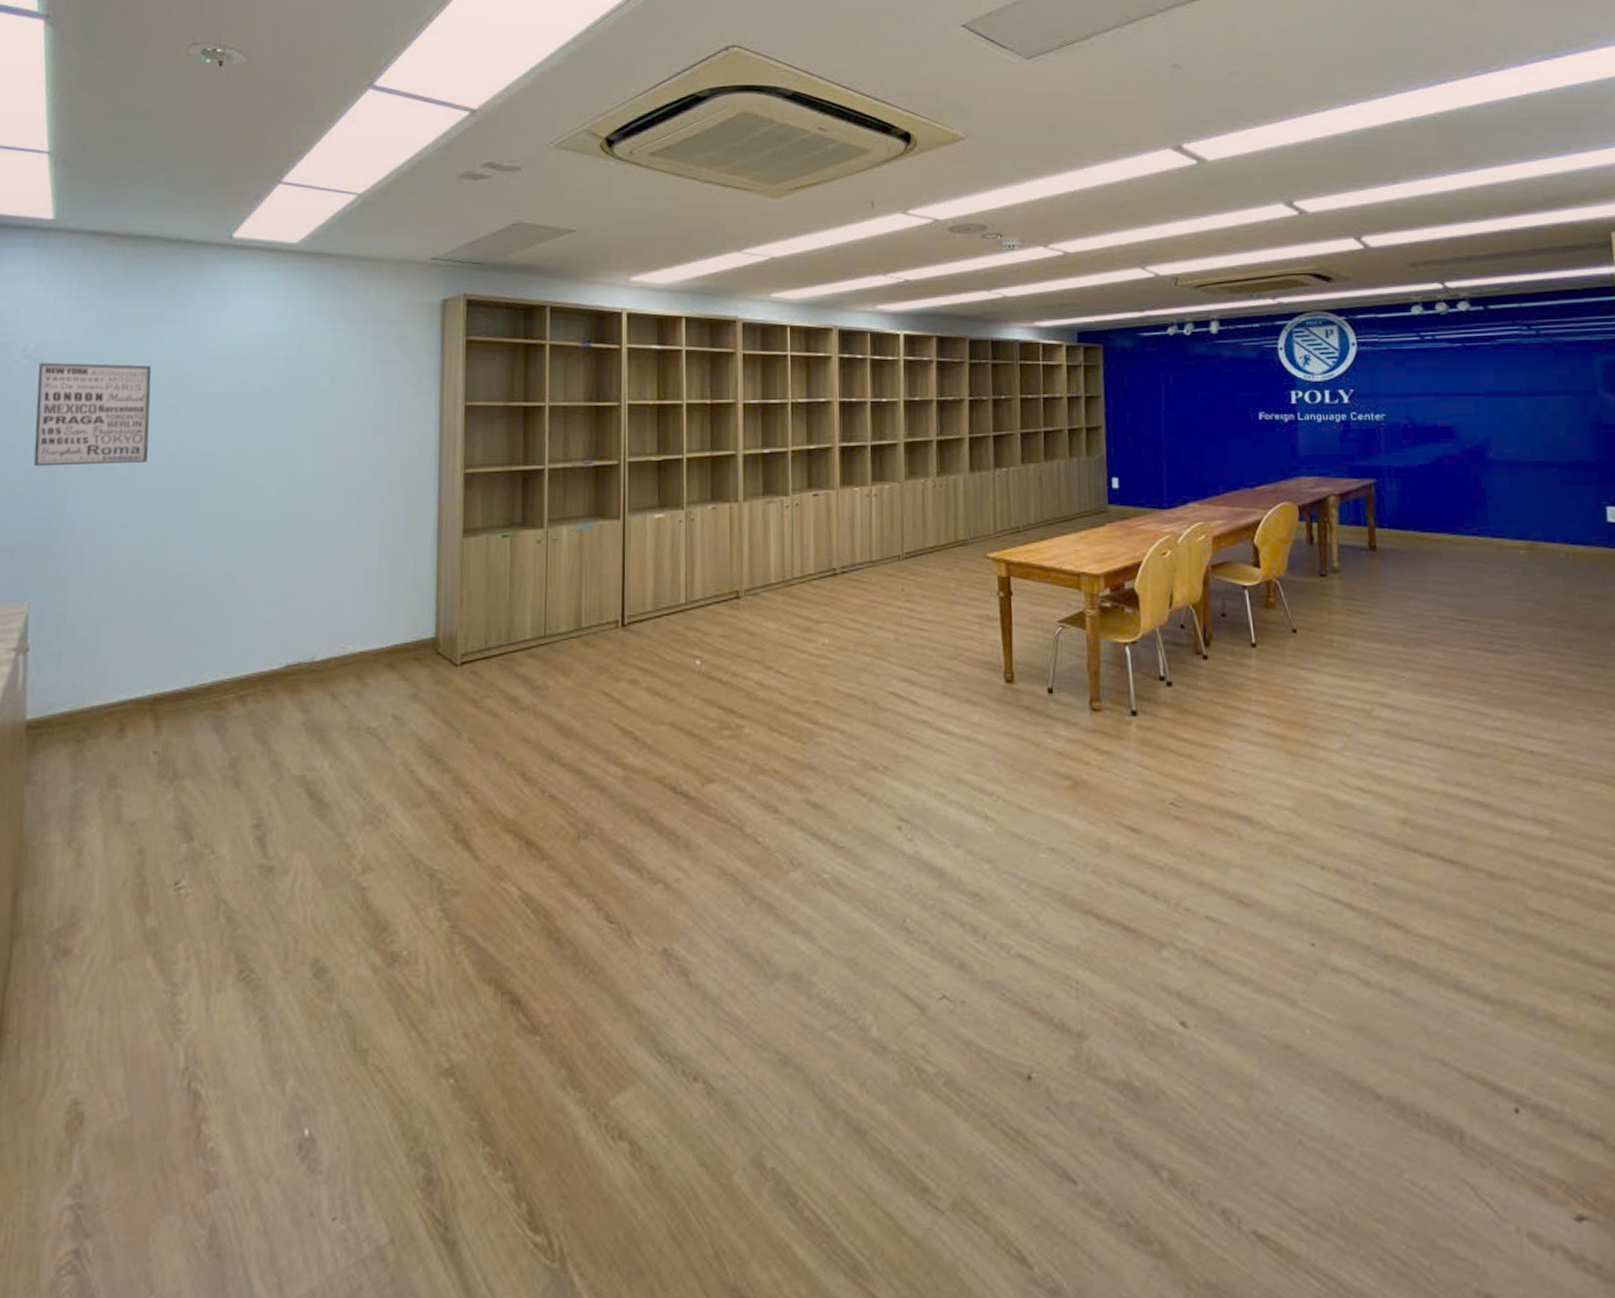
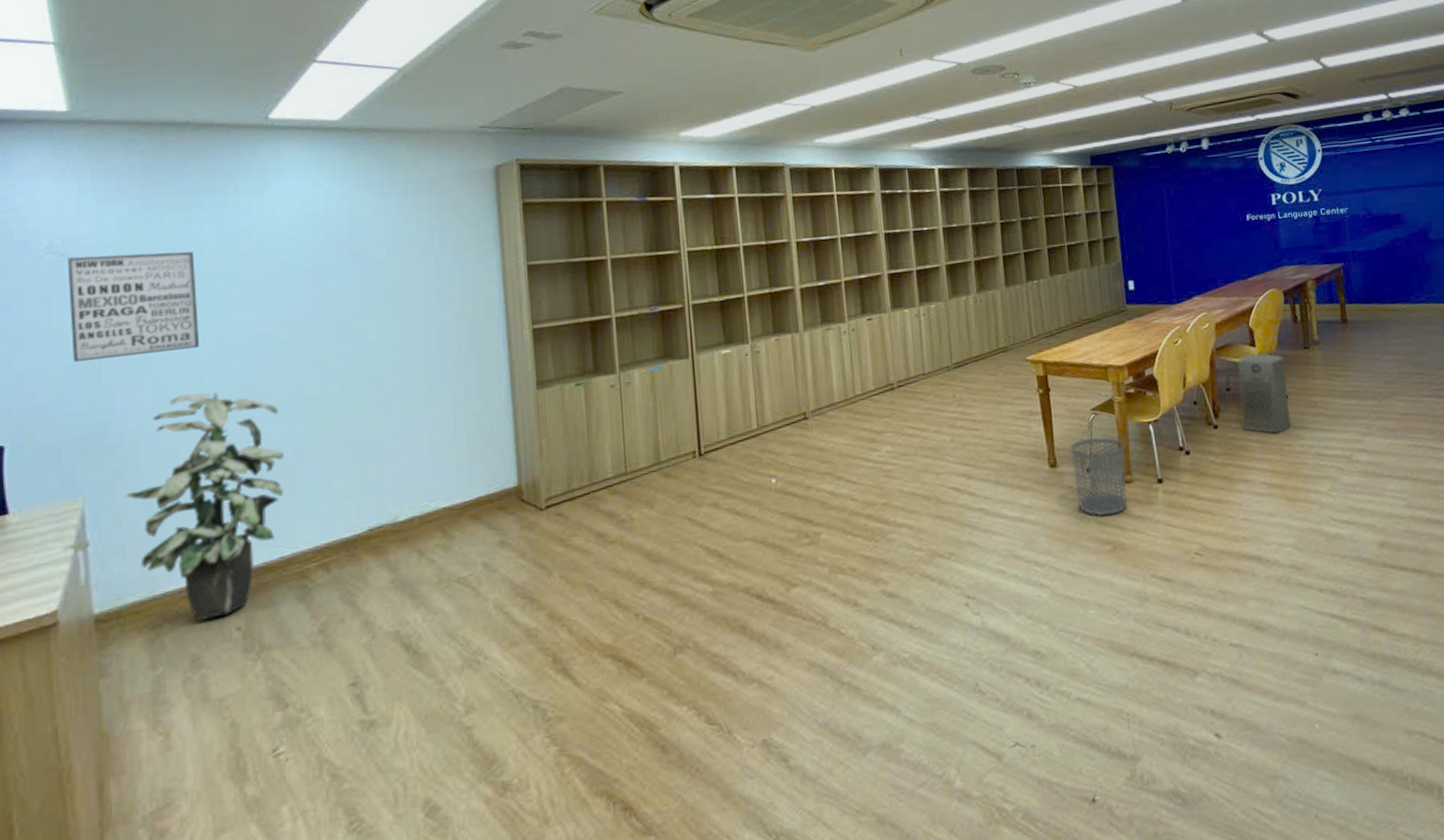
indoor plant: none [66,507,214,739] -> present [125,392,284,621]
waste bin: none [1031,654,1095,746] -> present [1070,437,1128,516]
air purifier: none [1236,577,1298,675] -> present [1237,353,1291,435]

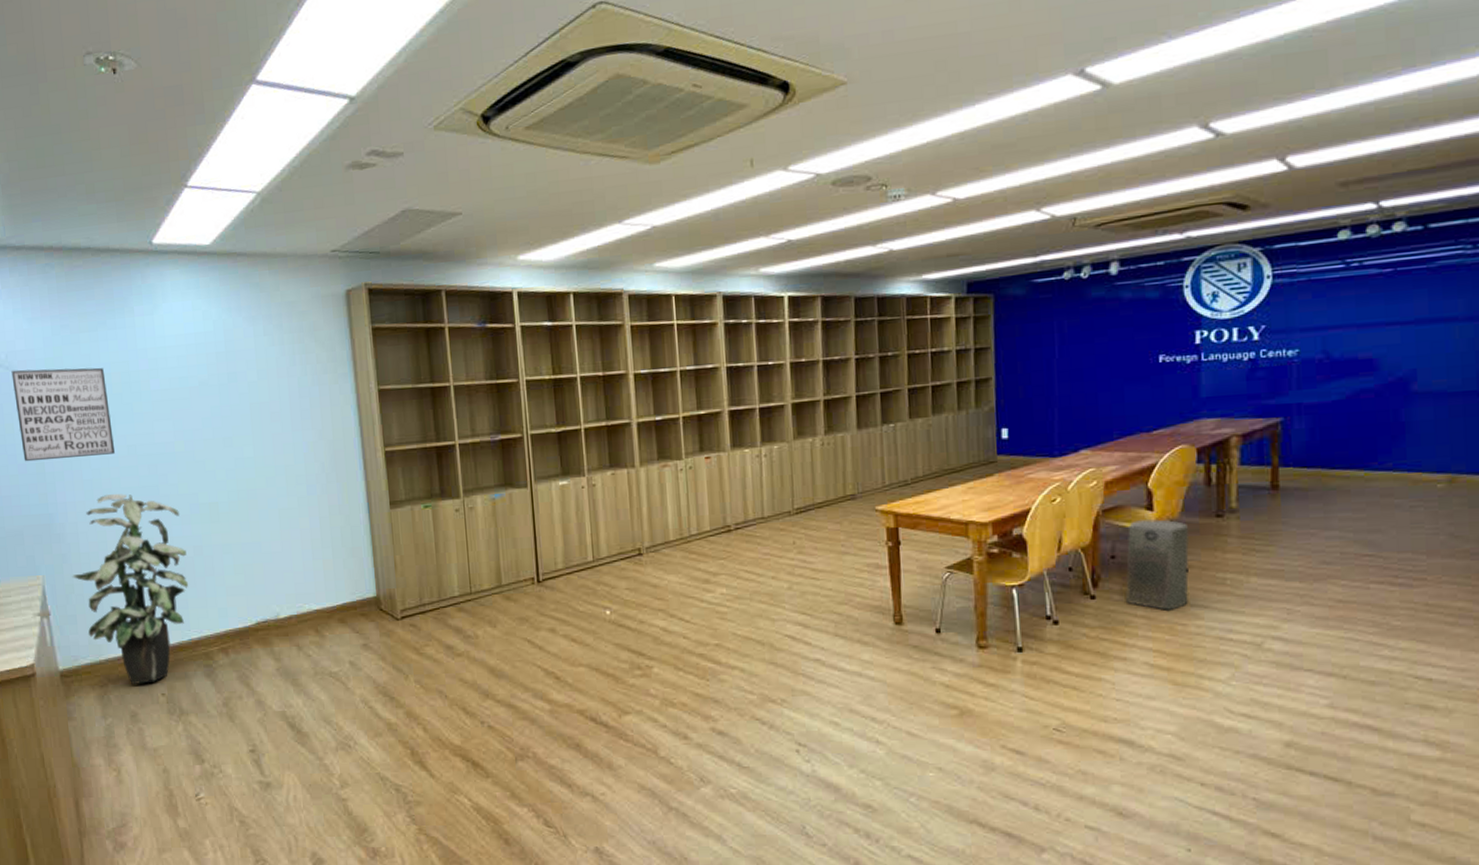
waste bin: present [1070,437,1128,516] -> none [919,597,982,680]

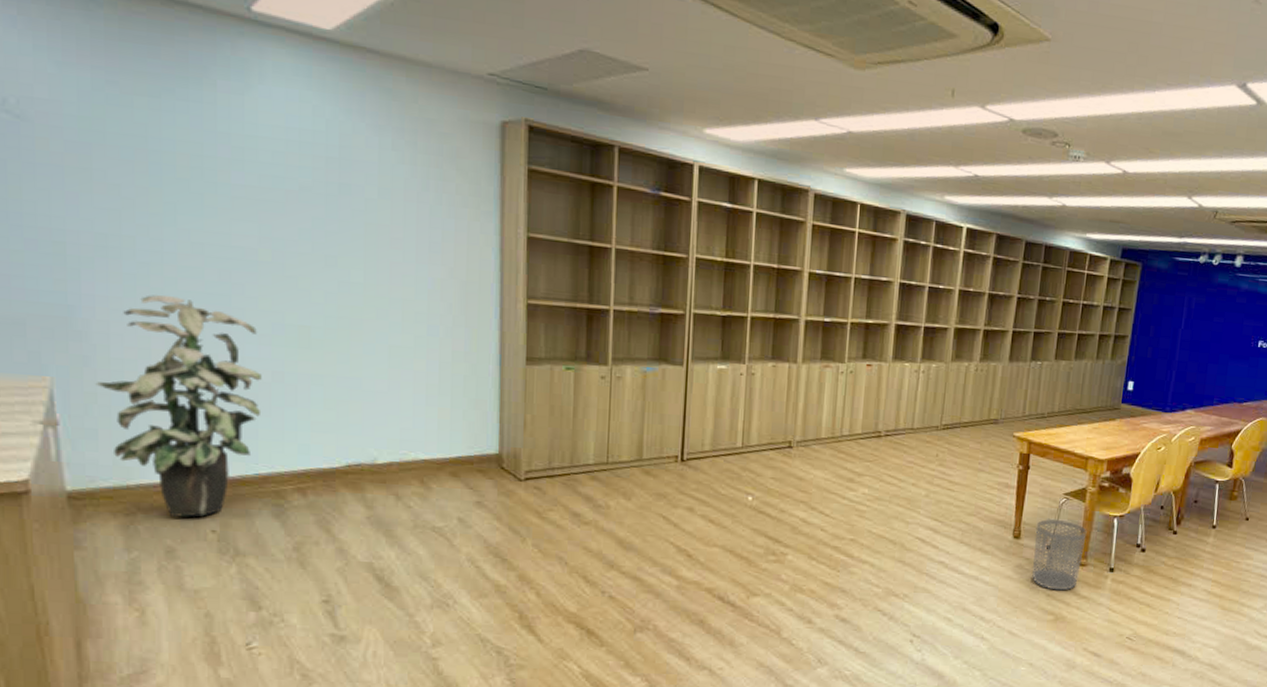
wall art: present [11,367,115,462] -> none [24,120,172,249]
waste bin: none [919,597,982,680] -> present [1032,518,1087,591]
air purifier: present [1125,519,1189,612] -> none [1199,474,1255,551]

